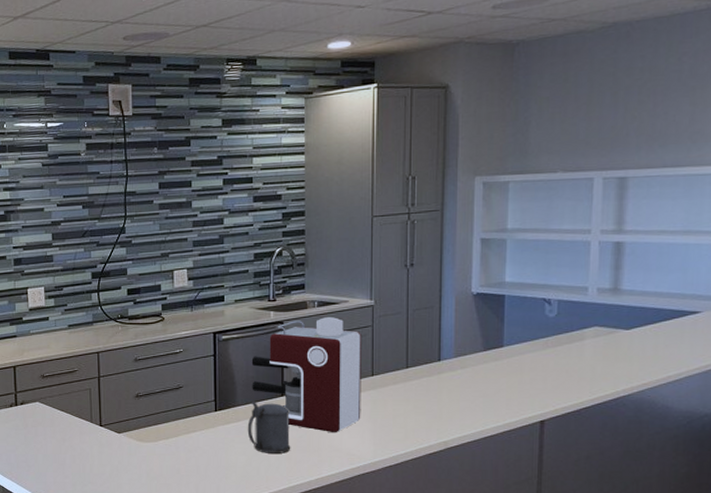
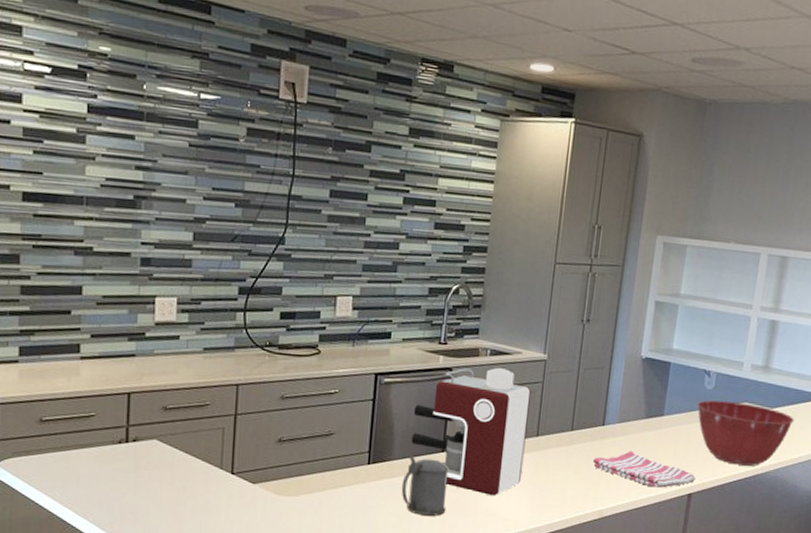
dish towel: none [432,382,547,417] -> present [592,450,696,488]
mixing bowl: none [540,327,656,389] -> present [697,400,794,466]

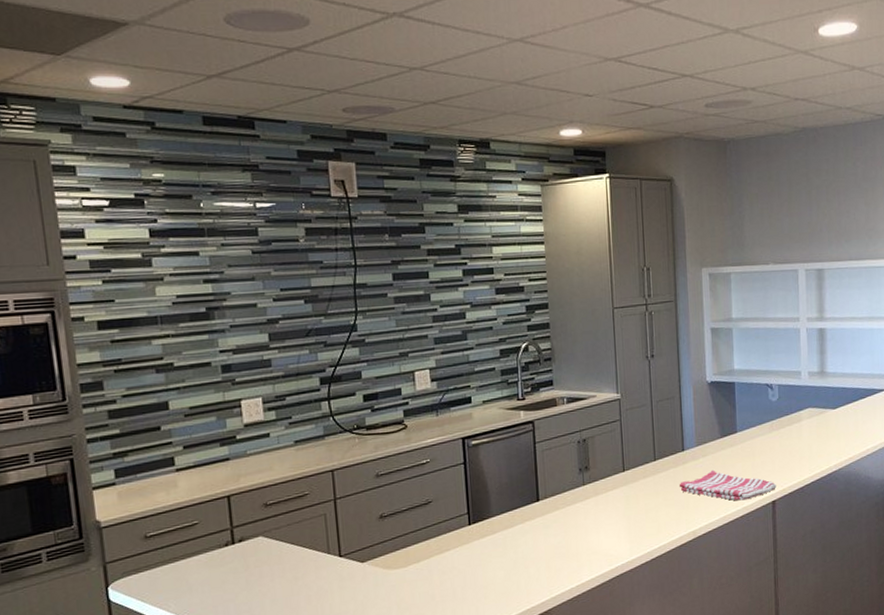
beer stein: present [401,455,449,516] -> none [504,509,550,565]
coffee maker: present [411,368,531,497] -> none [504,413,616,536]
mixing bowl: present [697,400,794,466] -> none [766,408,856,467]

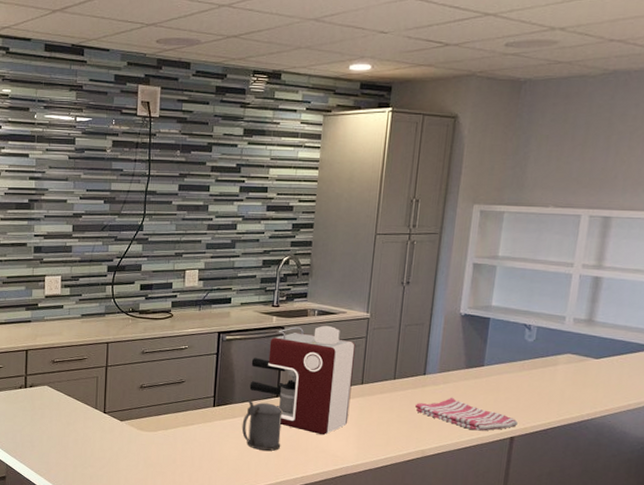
coffee maker: none [504,413,616,536] -> present [249,326,356,436]
beer stein: none [504,509,550,565] -> present [242,399,283,451]

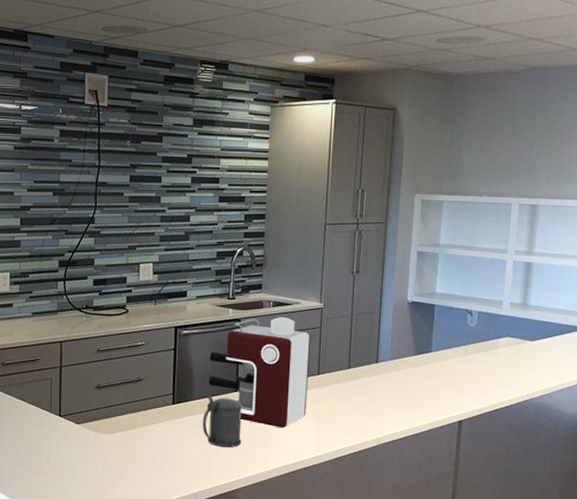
dish towel: present [414,397,518,431] -> none [369,384,465,416]

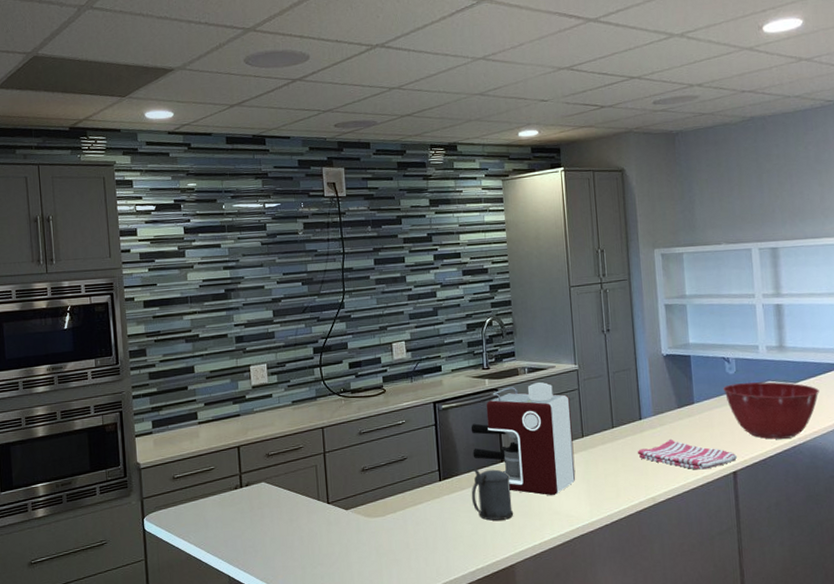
dish towel: none [369,384,465,416] -> present [637,438,737,470]
mixing bowl: none [462,336,554,394] -> present [723,382,819,439]

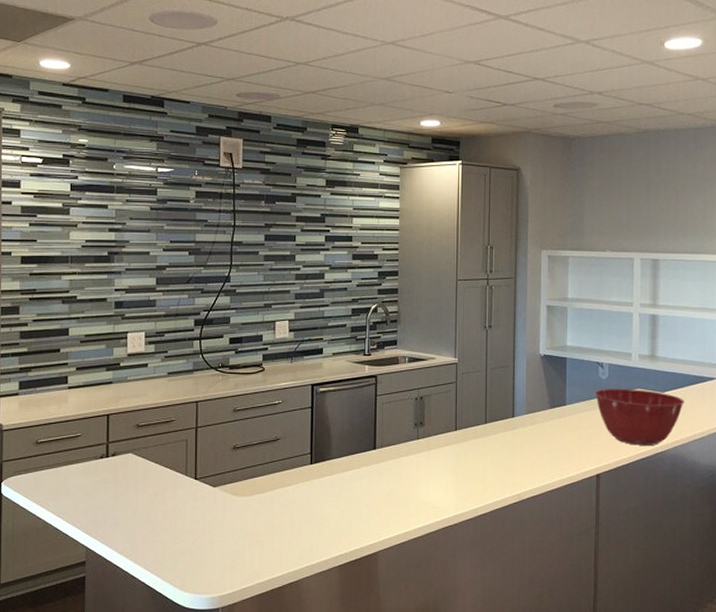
coffee maker: present [471,382,576,496] -> none [346,373,446,487]
beer stein: present [471,468,514,521] -> none [341,454,382,507]
dish towel: present [637,438,737,470] -> none [507,438,602,470]

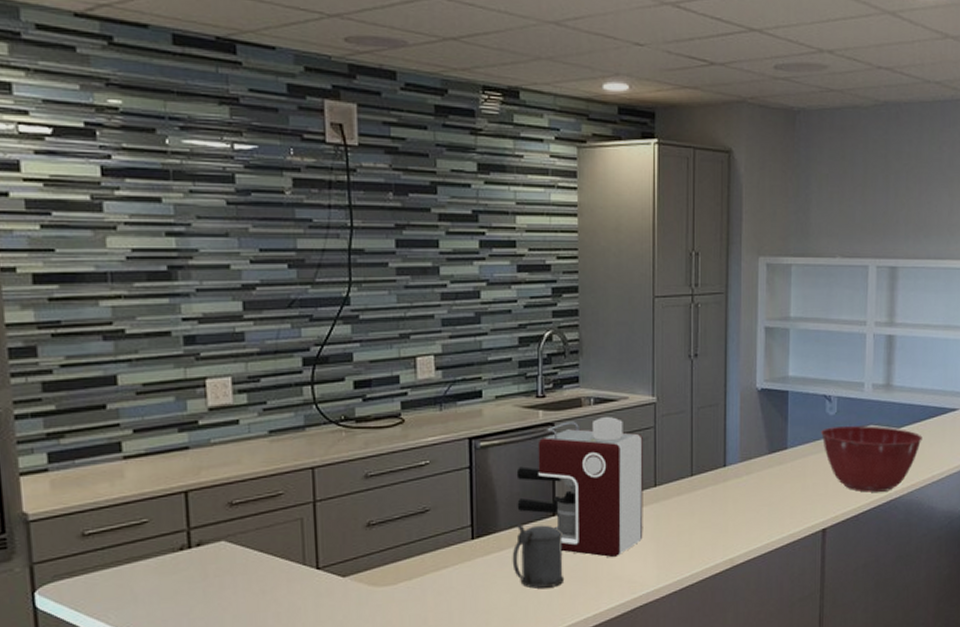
beer stein: none [341,454,382,507] -> present [512,523,565,589]
coffee maker: none [346,373,446,487] -> present [516,417,643,558]

